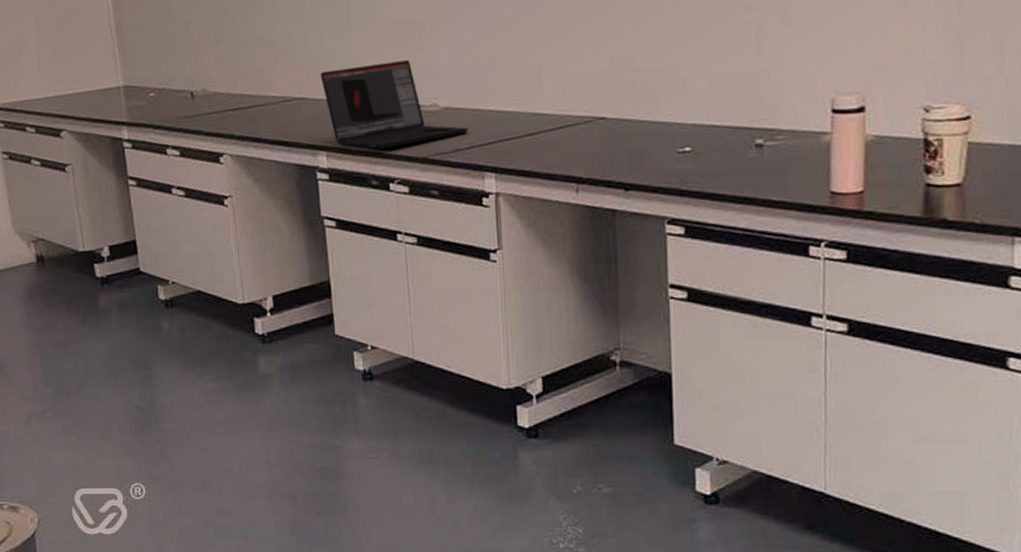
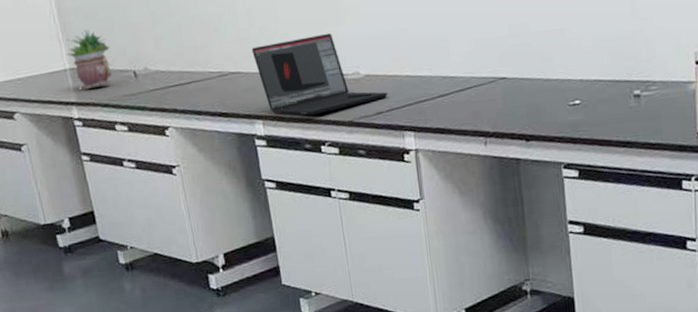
potted plant: none [121,45,168,110] -> present [66,29,112,90]

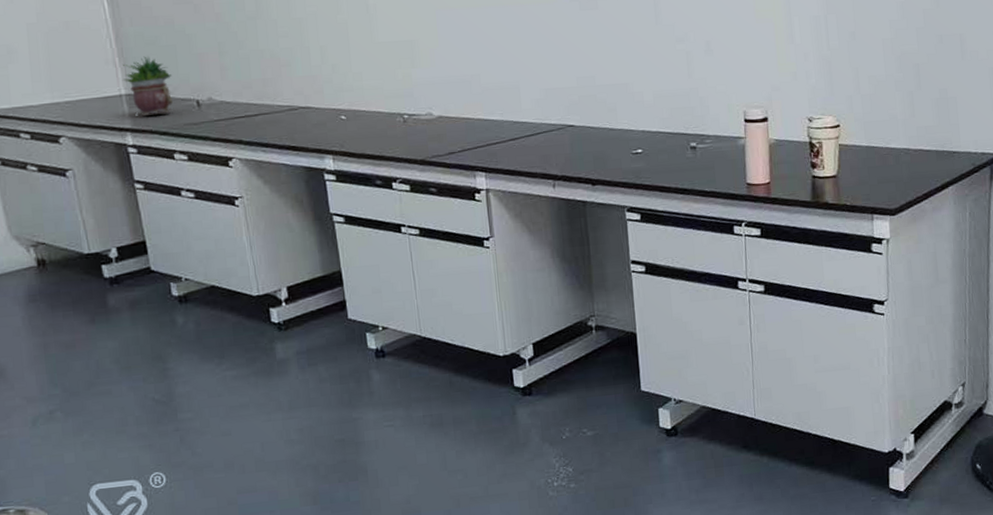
laptop: present [251,33,388,116] -> none [323,74,460,153]

